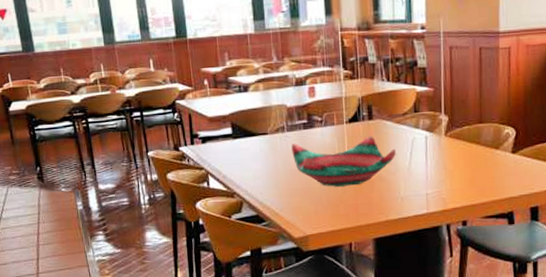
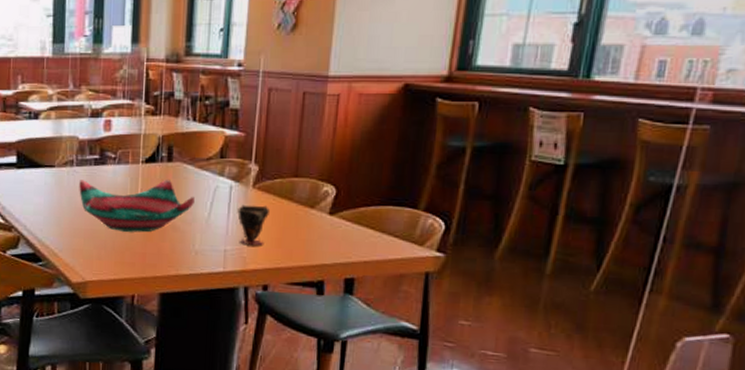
cup: none [434,151,461,188] -> present [237,204,269,246]

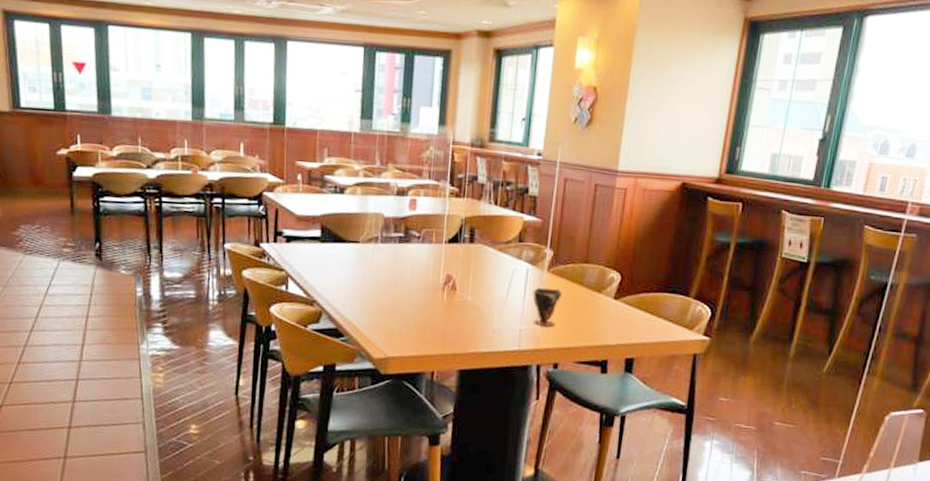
decorative bowl: present [79,179,195,232] -> none [383,257,494,311]

